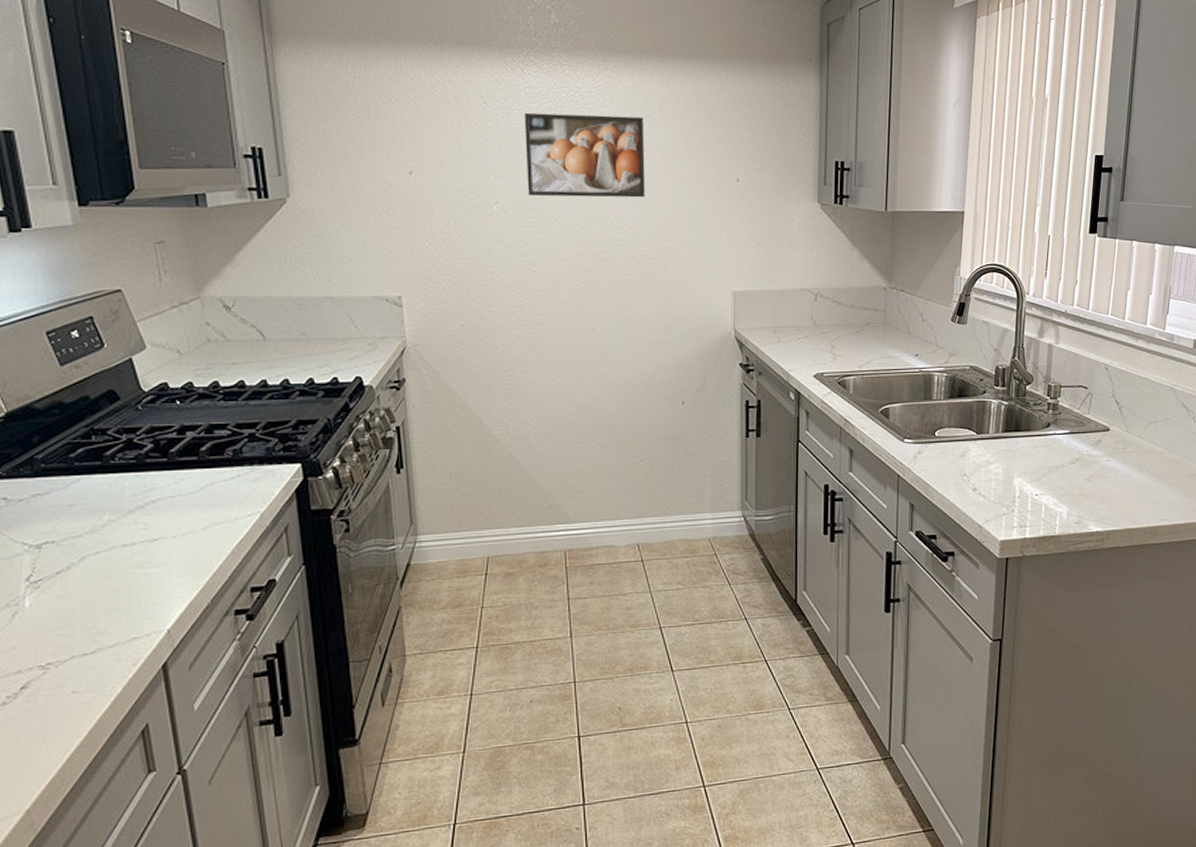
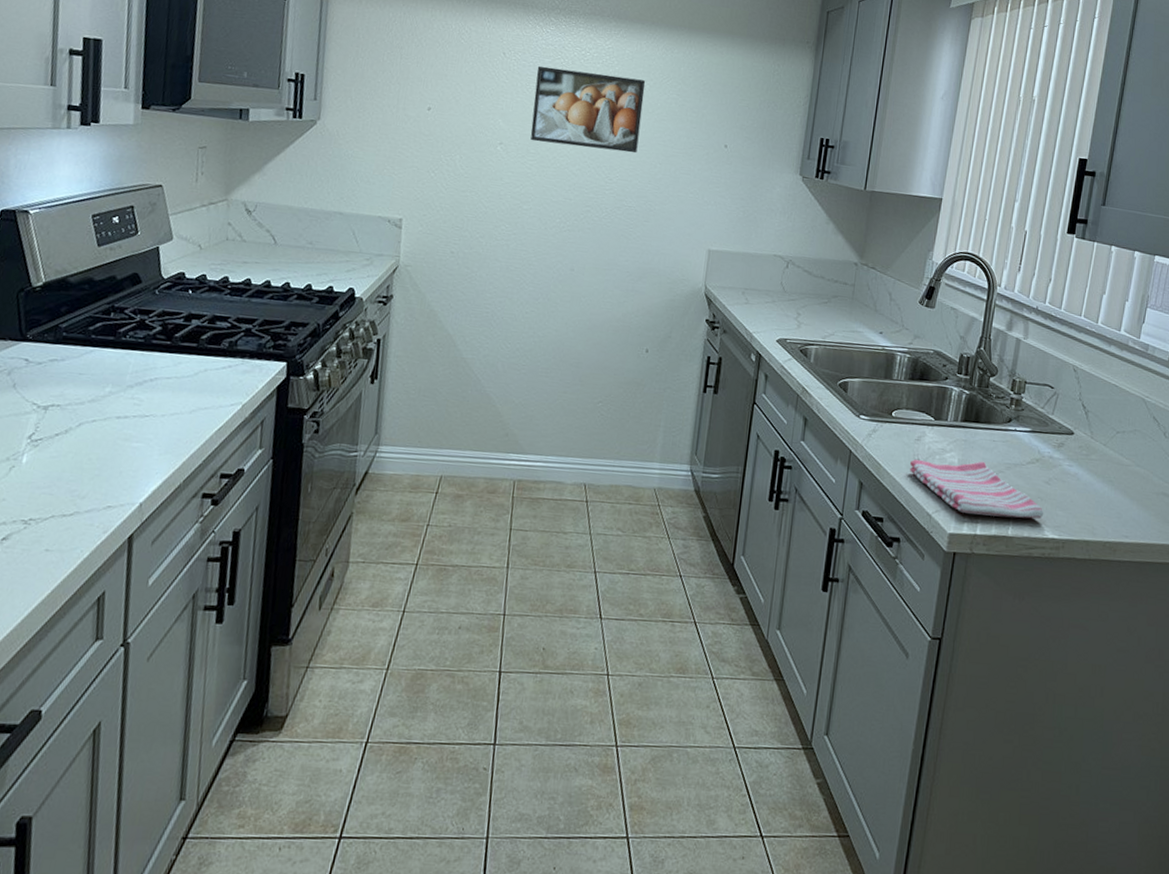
dish towel: none [956,468,1088,519] -> present [909,460,1044,519]

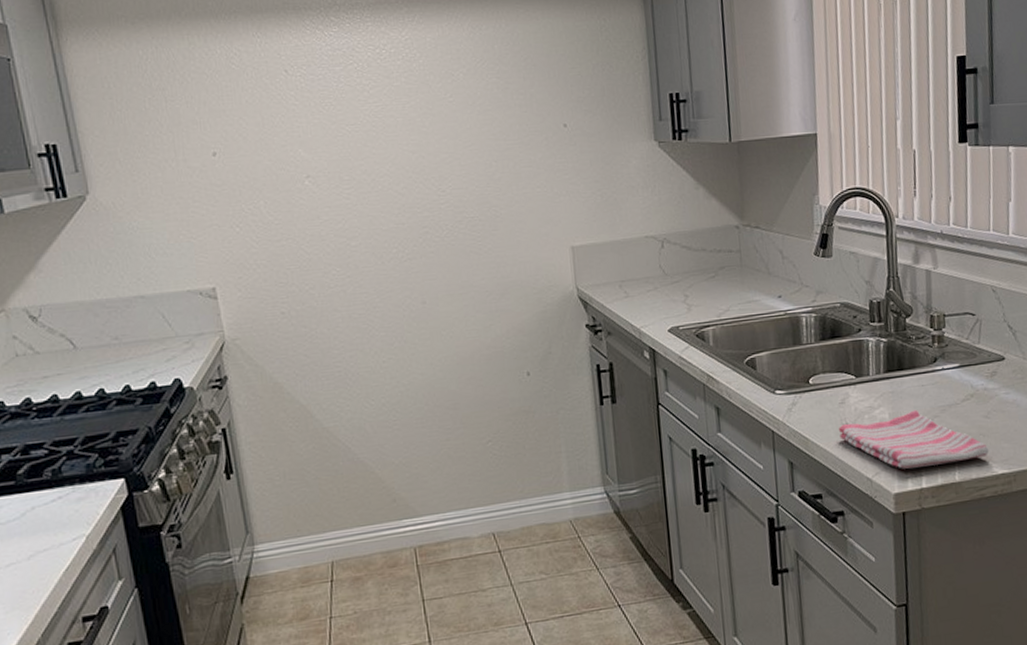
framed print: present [530,65,646,154] -> none [328,69,466,166]

